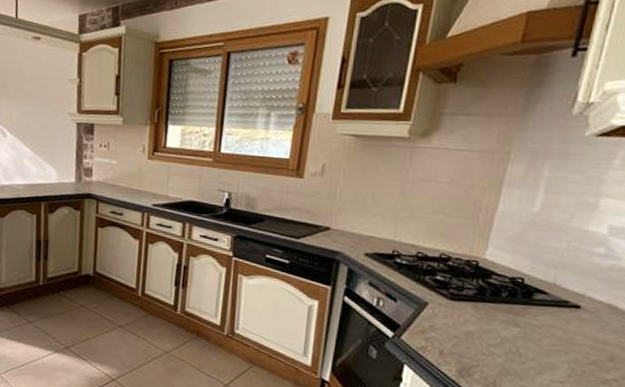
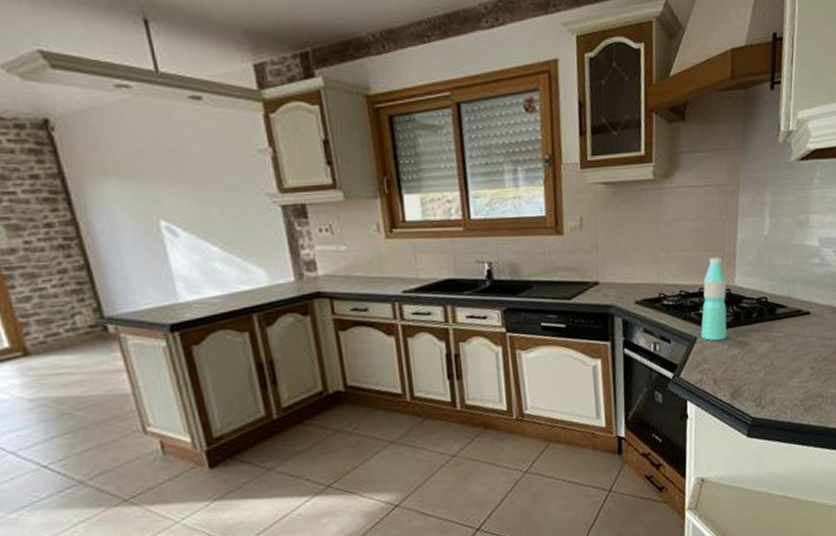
water bottle: none [433,224,476,313] -> present [701,257,727,341]

